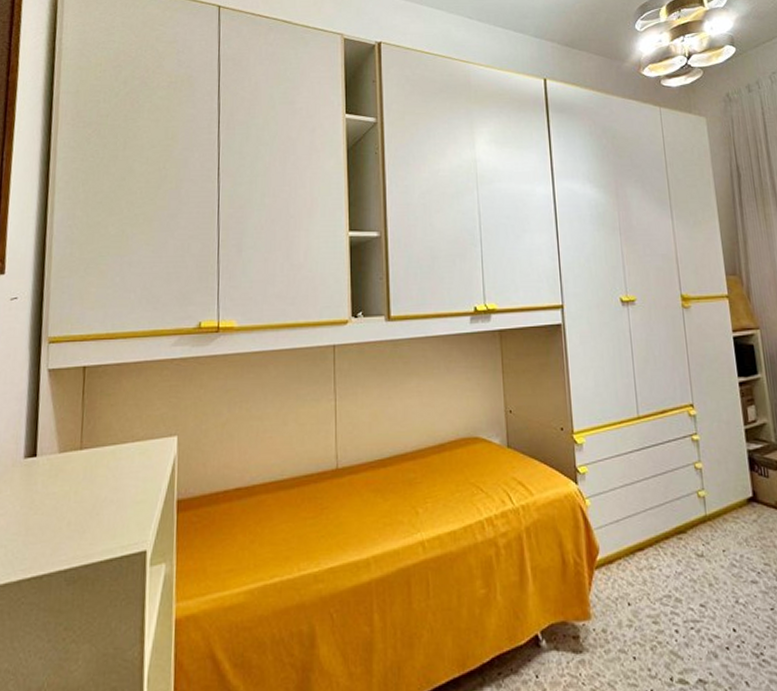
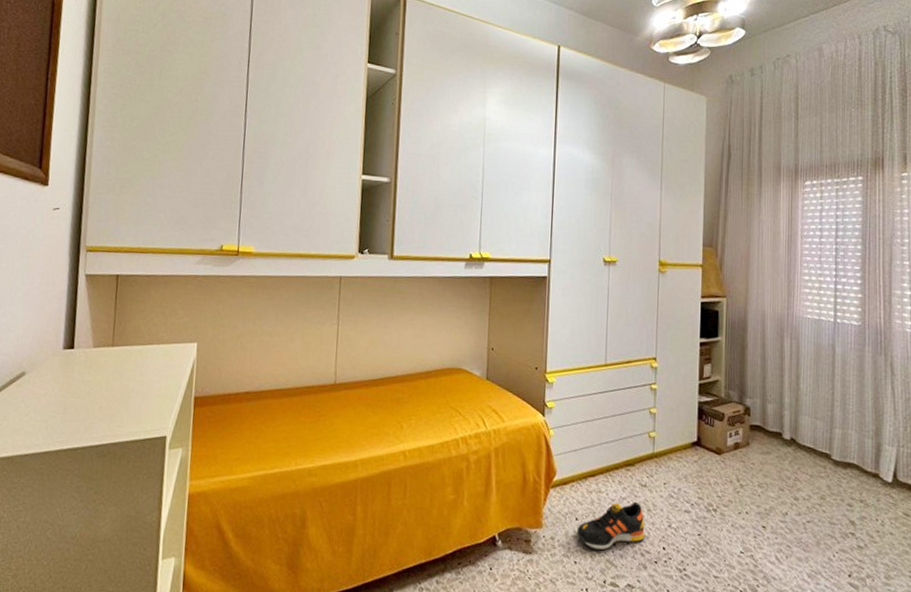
shoe: none [631,576,710,641] -> present [576,501,645,551]

